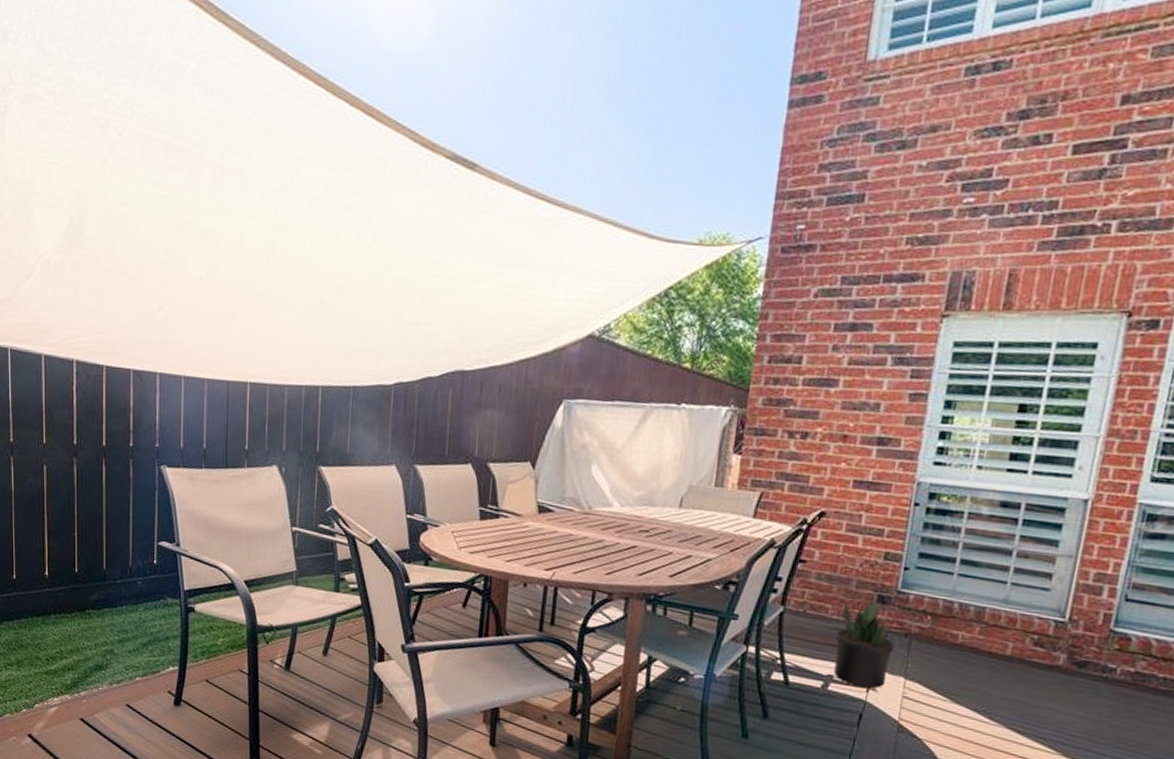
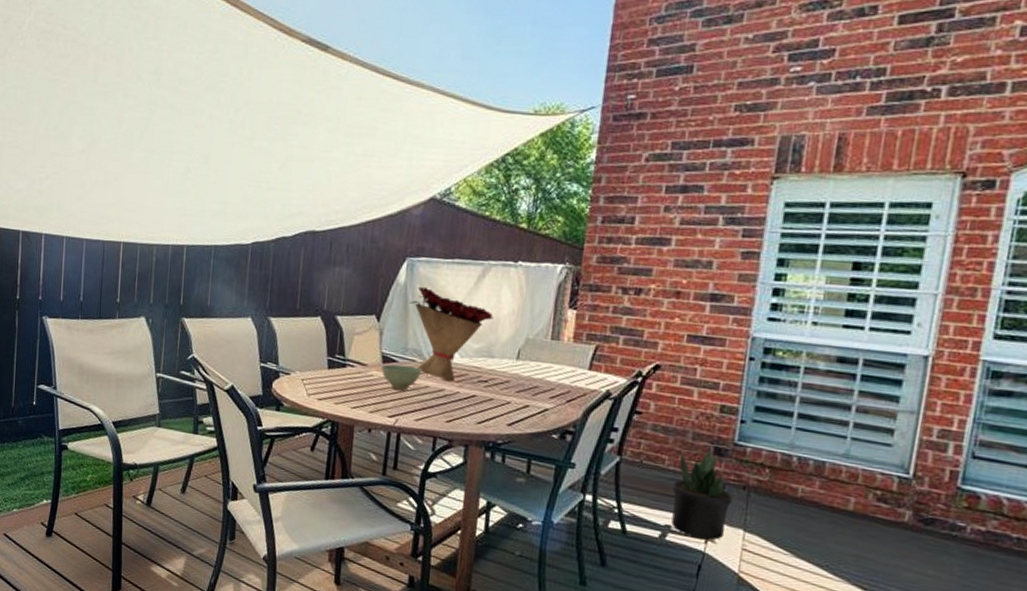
bowl: none [536,514,580,542] -> present [381,364,422,391]
flower bouquet: none [566,431,655,533] -> present [409,286,494,382]

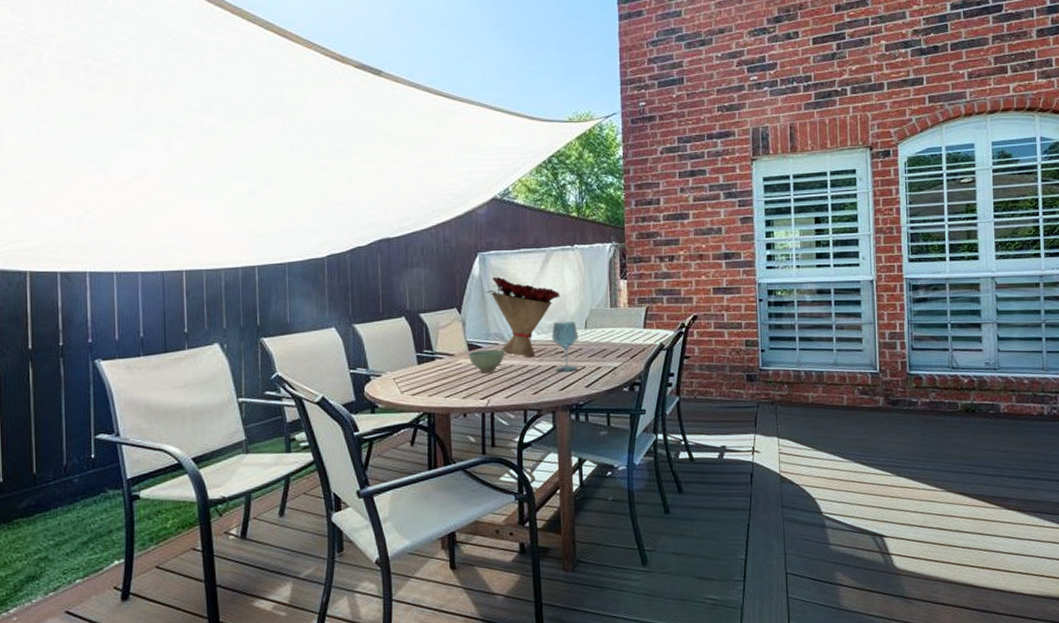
wine glass: none [476,347,508,405] -> present [552,321,578,372]
planter: present [671,451,732,540] -> none [722,379,765,452]

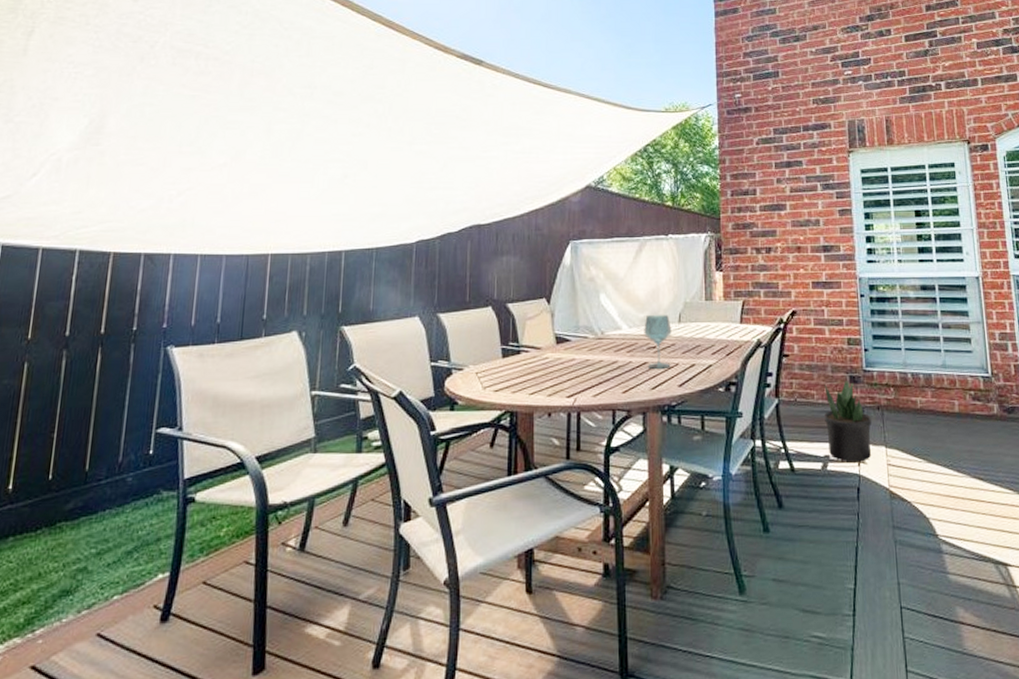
bowl: present [468,349,505,373] -> none [555,343,594,368]
flower bouquet: present [485,276,561,358] -> none [576,266,654,353]
planter: none [722,379,765,452] -> present [824,381,871,463]

